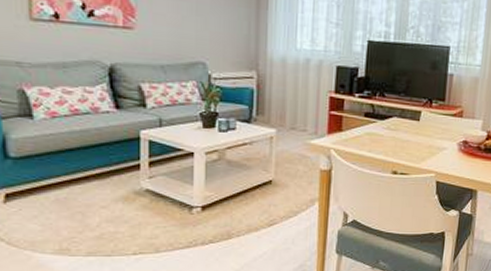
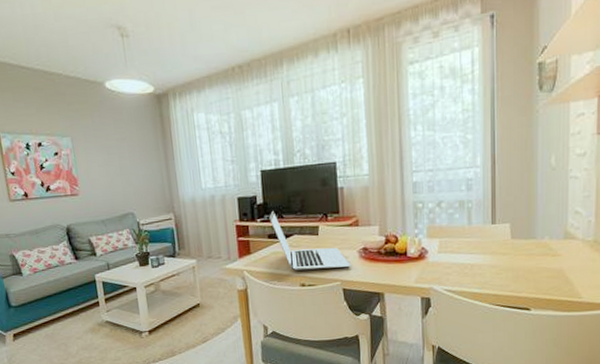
laptop: none [369,86,449,159] -> present [269,210,351,271]

